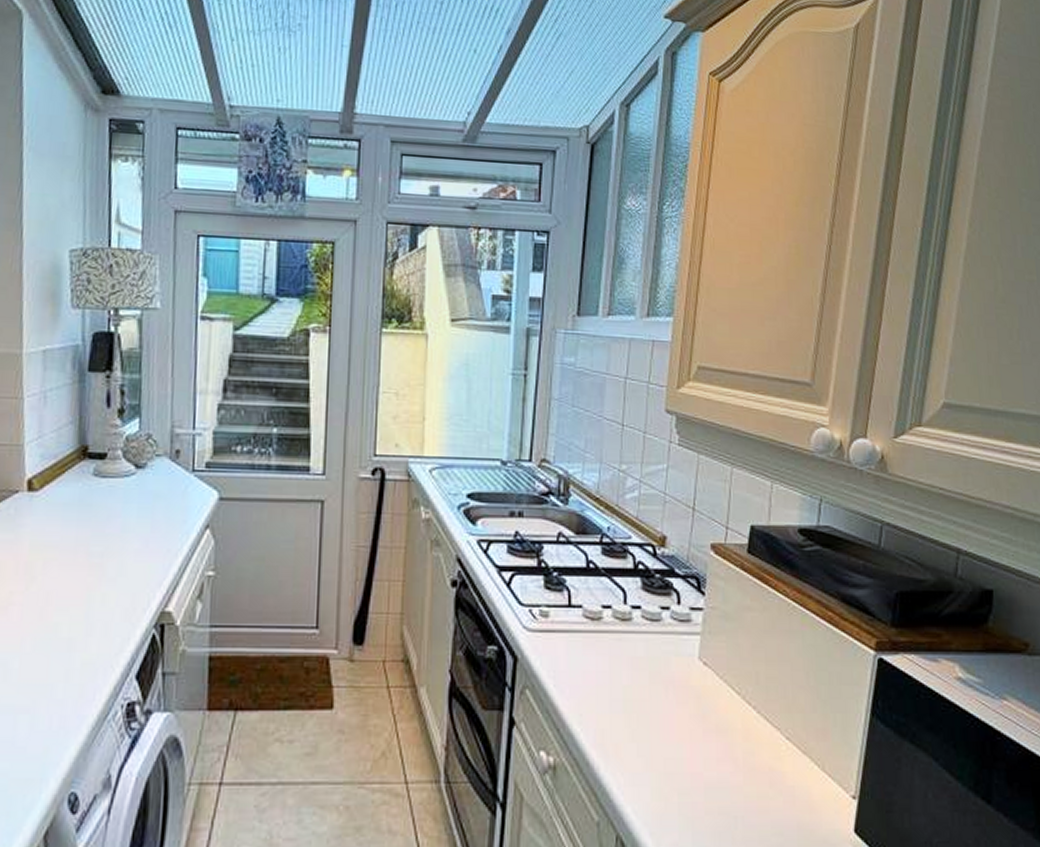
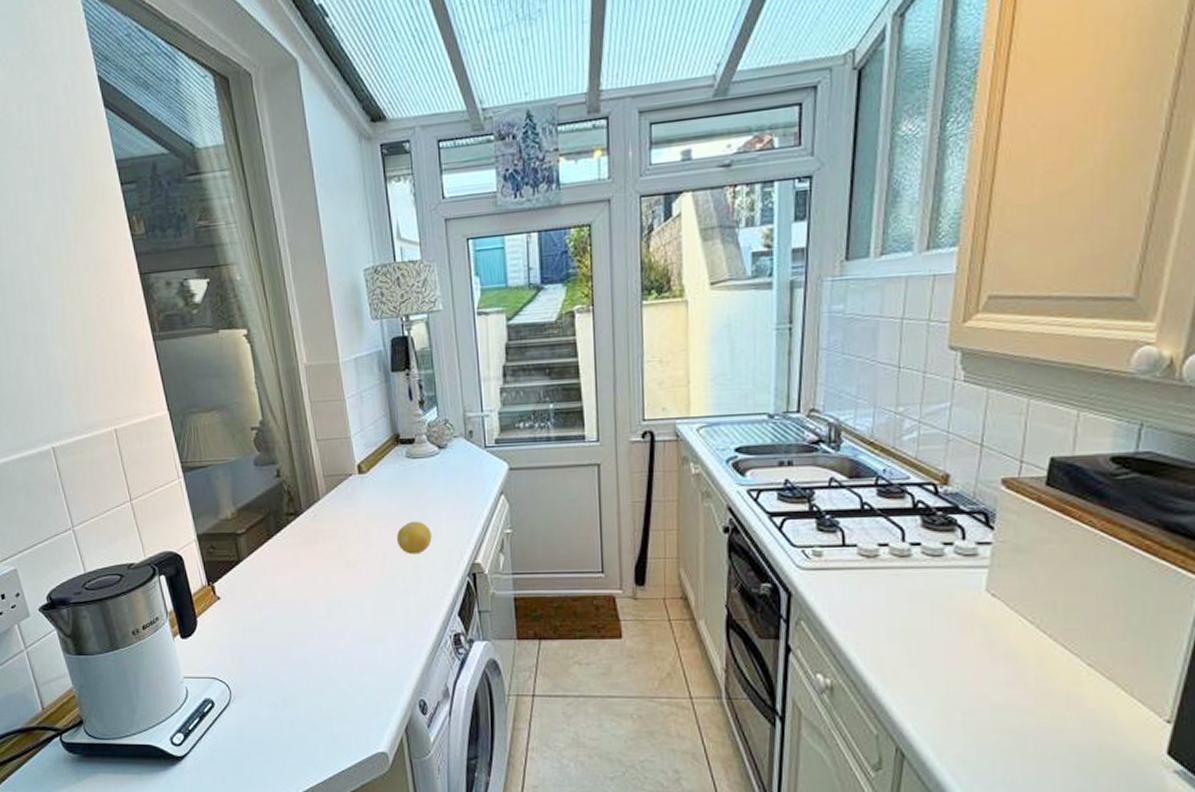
fruit: none [66,555,114,598] -> present [396,521,432,554]

